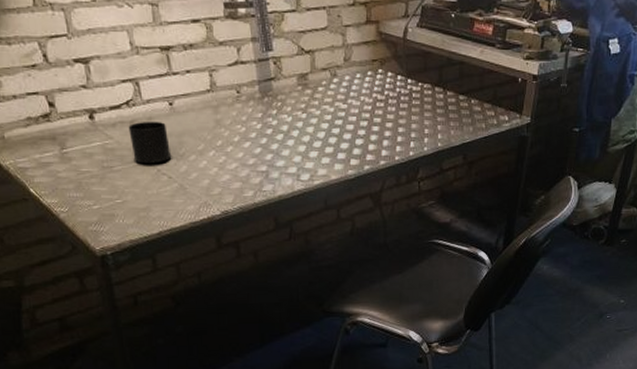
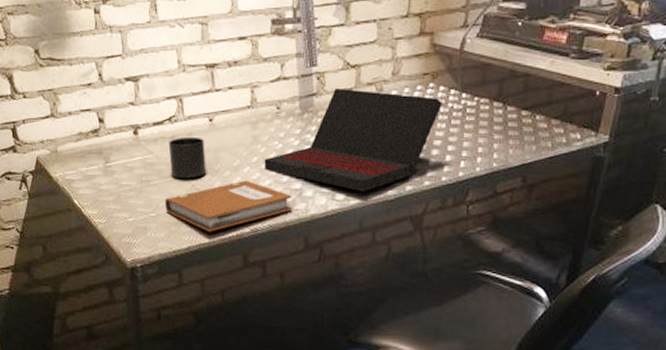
notebook: none [130,164,260,216] -> present [164,180,292,232]
laptop: none [228,73,391,173] -> present [264,89,442,193]

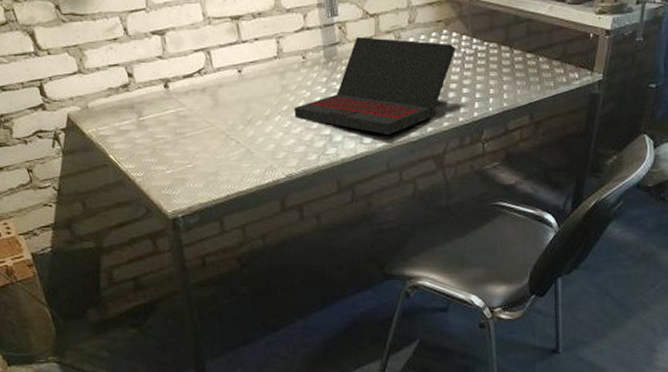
notebook: present [164,180,292,232] -> none [200,128,323,180]
mug: present [168,136,206,179] -> none [200,88,239,129]

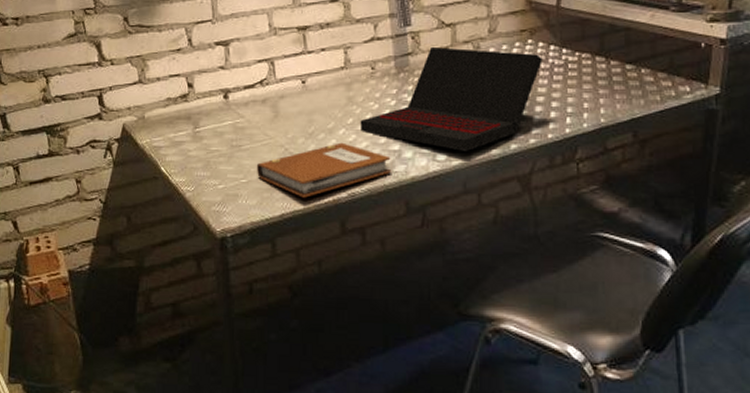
notebook: none [200,128,323,180] -> present [256,142,391,198]

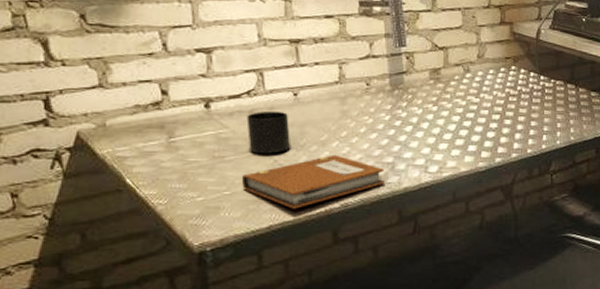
mug: none [260,99,299,142] -> present [246,110,290,154]
laptop: present [360,47,542,152] -> none [354,68,524,165]

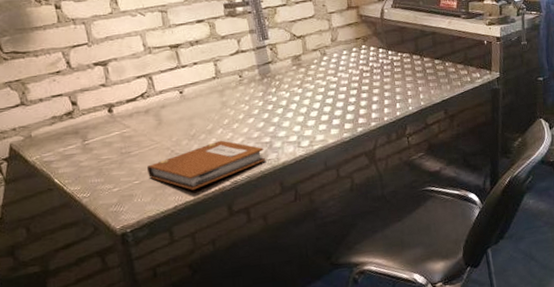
mug: present [246,110,290,154] -> none [144,108,183,147]

